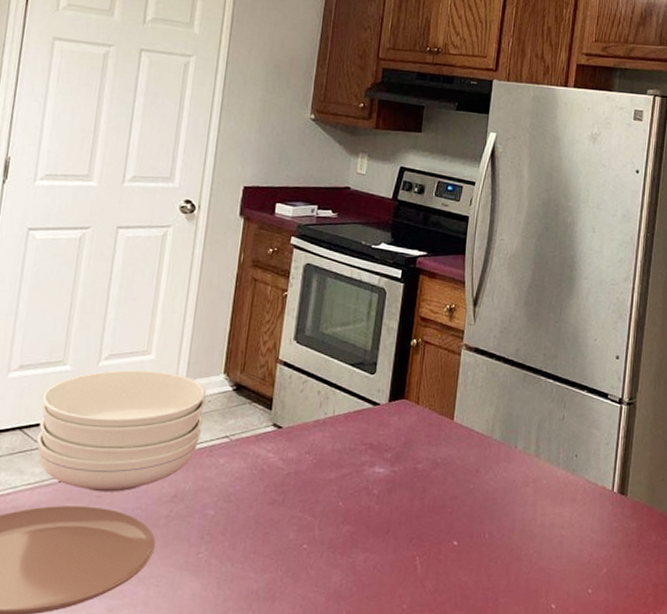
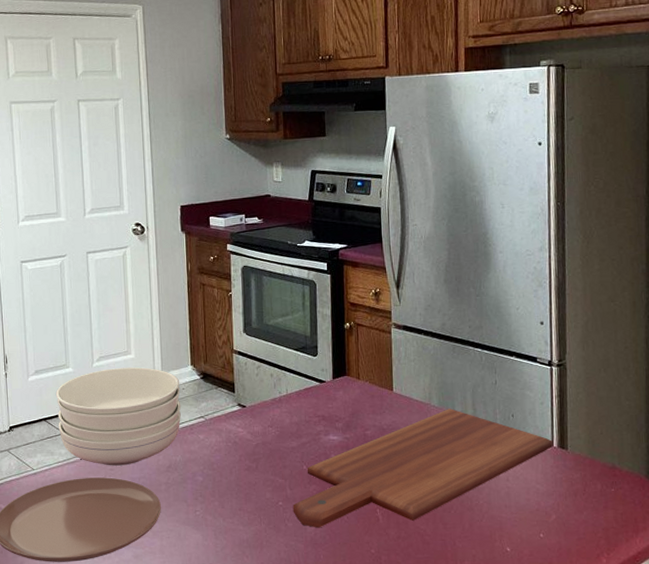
cutting board: none [318,444,614,578] -> present [292,408,554,528]

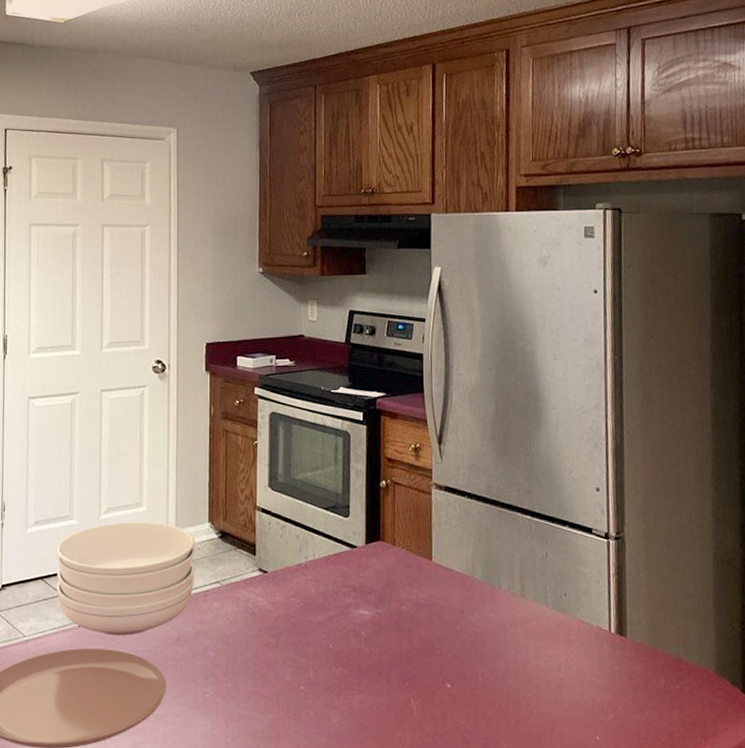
cutting board: present [292,408,554,528] -> none [315,583,611,719]

